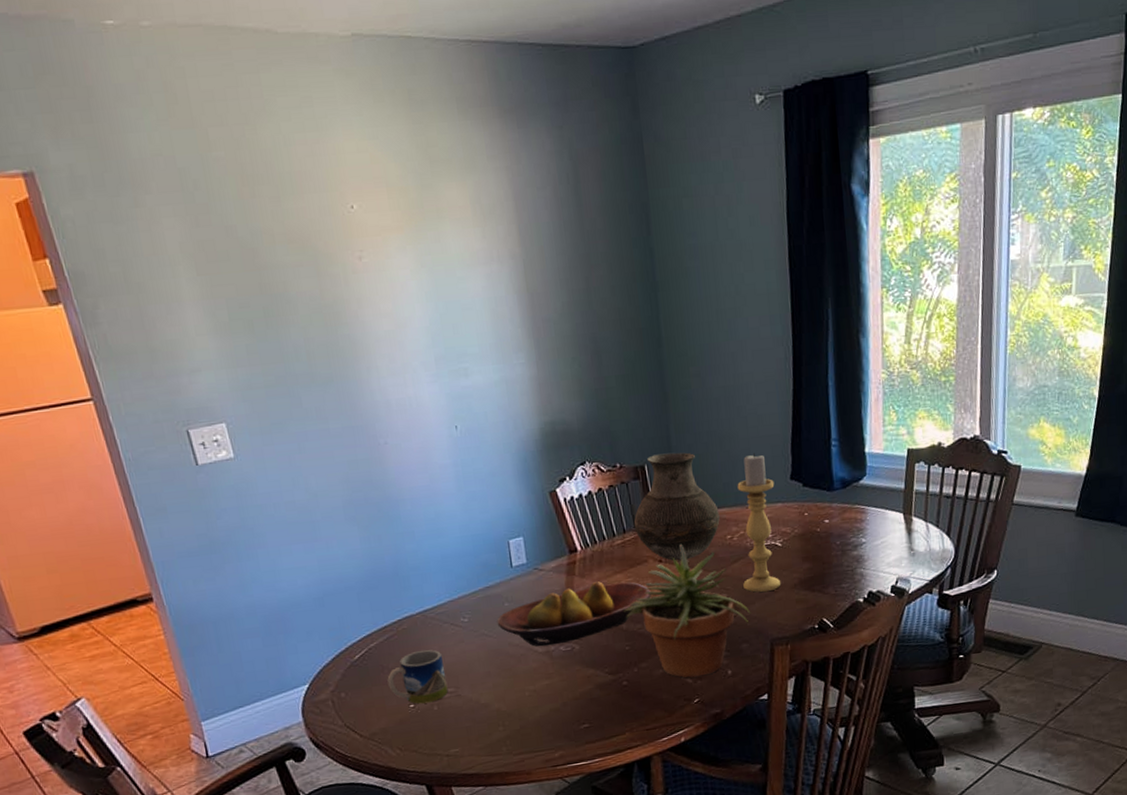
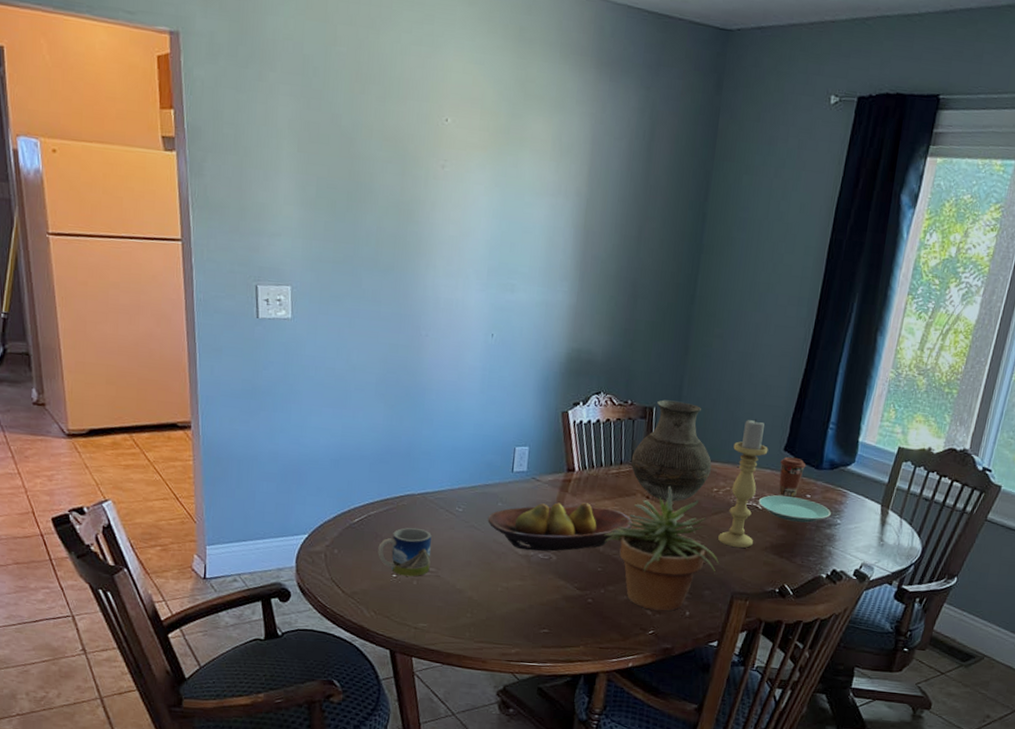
plate: none [776,525,854,552] -> present [758,495,831,523]
coffee cup: none [789,484,817,527] -> present [778,456,806,497]

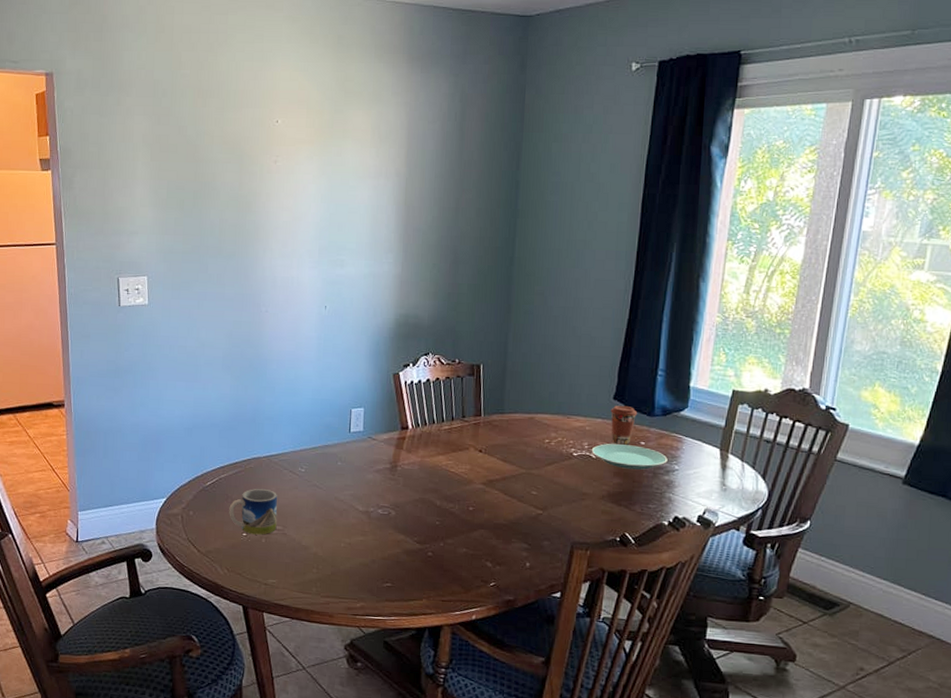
fruit bowl: present [487,502,633,552] -> none [328,459,467,507]
potted plant: present [604,486,720,611] -> none [440,439,557,563]
vase: present [631,400,712,502] -> none [462,357,542,455]
candle holder: present [718,418,769,548] -> none [553,369,598,497]

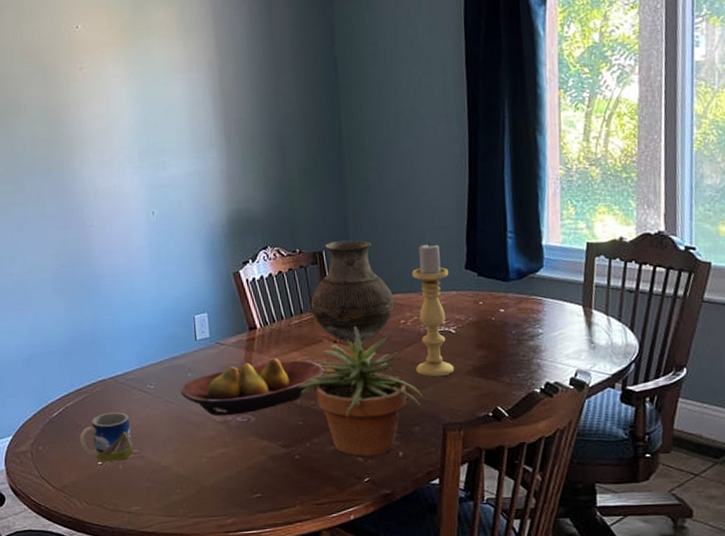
fruit bowl: none [328,459,467,507] -> present [180,358,325,416]
potted plant: none [440,439,557,563] -> present [299,326,424,457]
vase: none [462,357,542,455] -> present [310,240,394,342]
candle holder: none [553,369,598,497] -> present [412,242,454,377]
plate: present [591,444,668,470] -> none [450,314,530,340]
coffee cup: present [610,405,638,445] -> none [464,274,493,315]

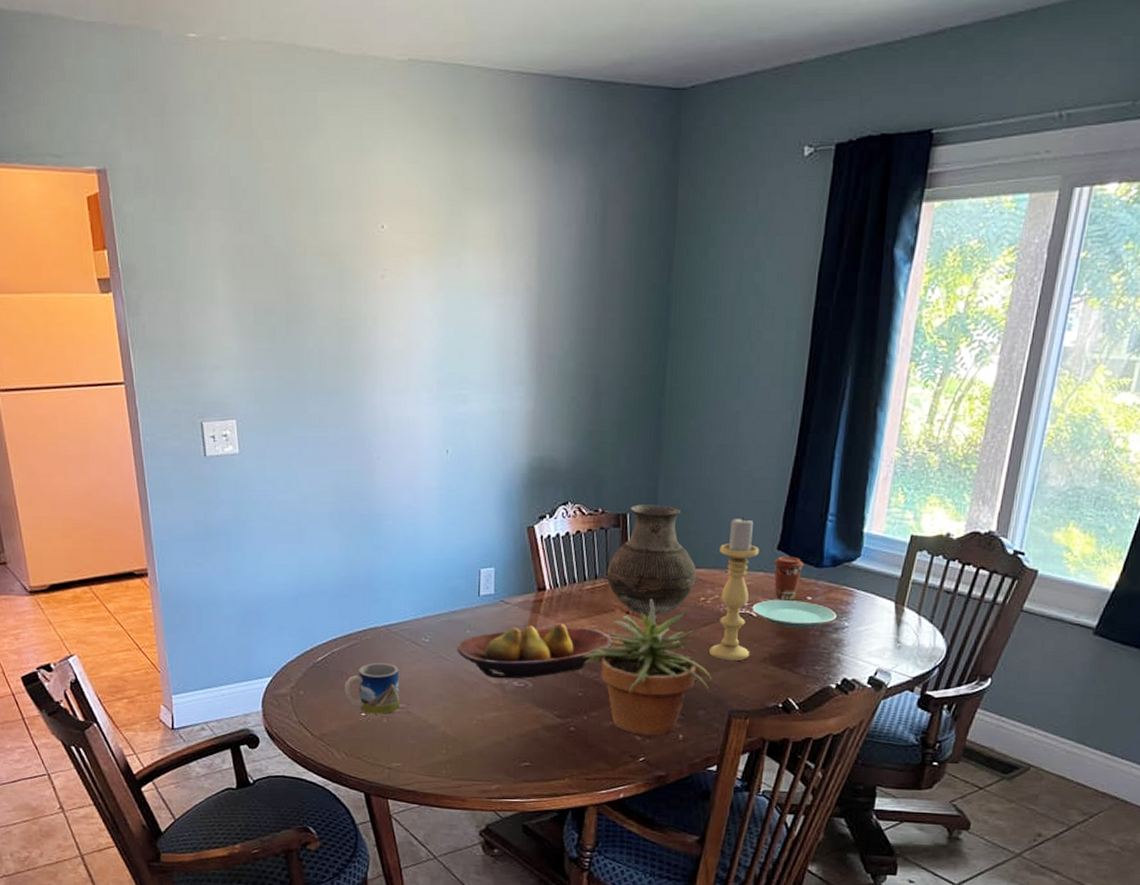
plate: none [450,314,530,340] -> present [752,600,837,628]
coffee cup: none [464,274,493,315] -> present [774,556,804,601]

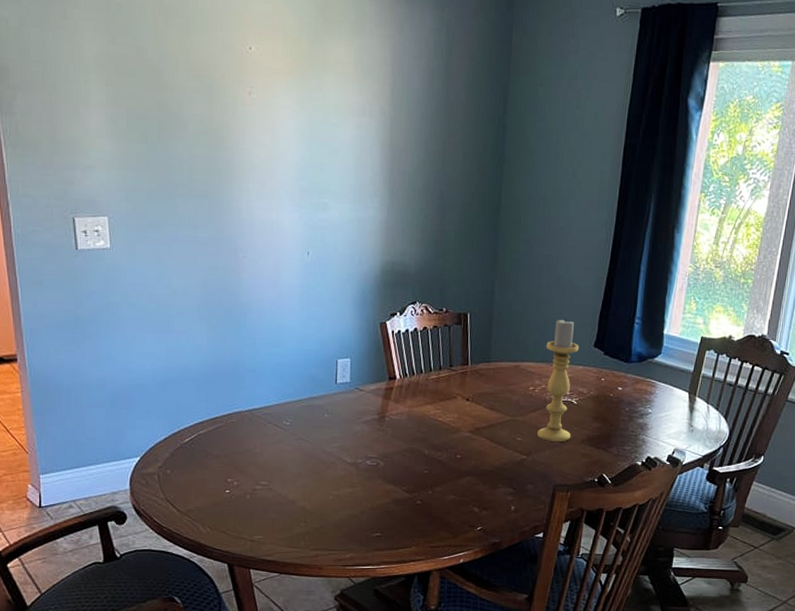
mug: present [344,662,400,714] -> none [210,443,262,491]
fruit bowl: present [456,623,613,679] -> none [315,409,455,459]
potted plant: present [583,598,713,735] -> none [428,387,540,507]
vase: present [606,504,696,616] -> none [449,305,527,403]
plate: present [752,600,837,628] -> none [573,390,642,414]
coffee cup: present [774,556,804,601] -> none [591,352,616,391]

